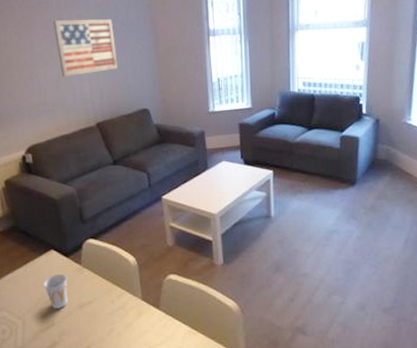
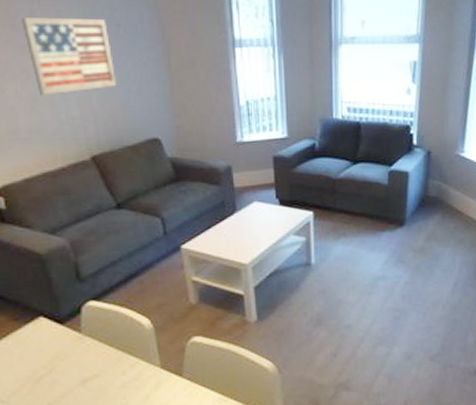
cup: present [44,274,68,309] -> none [33,346,66,387]

